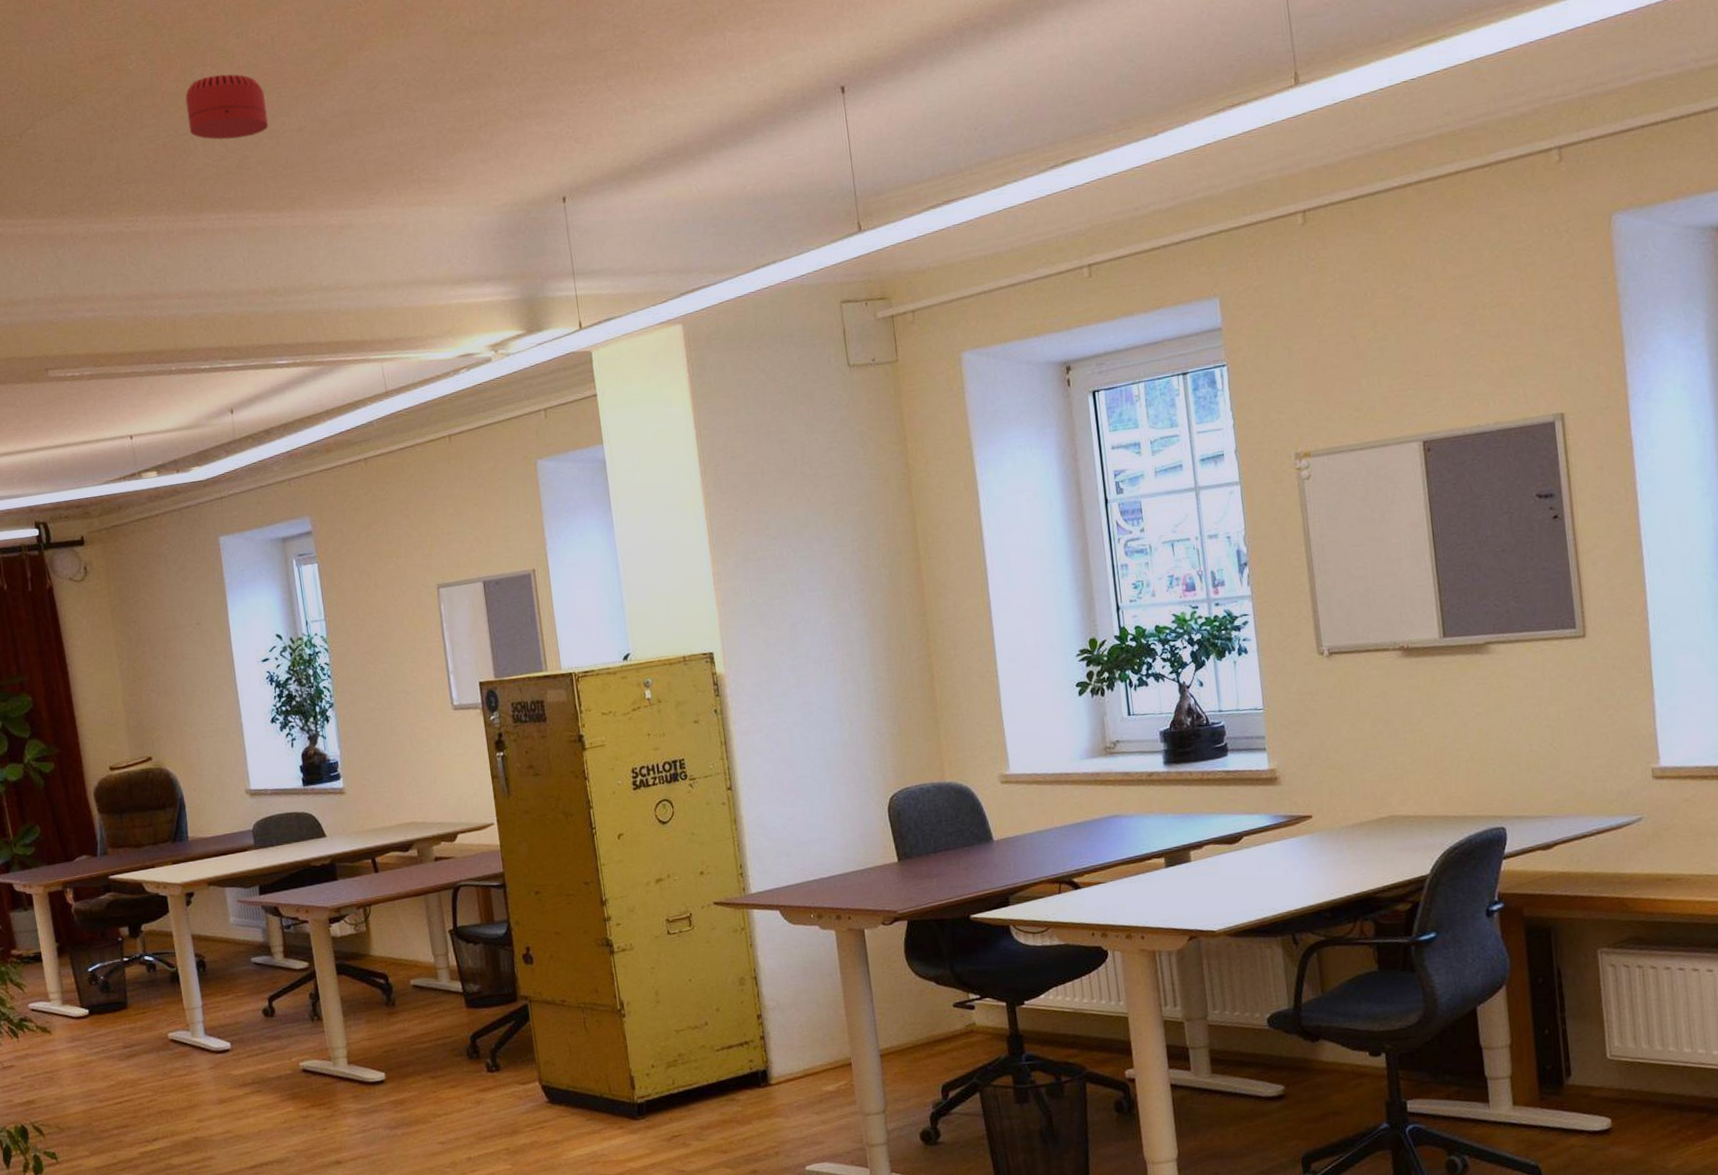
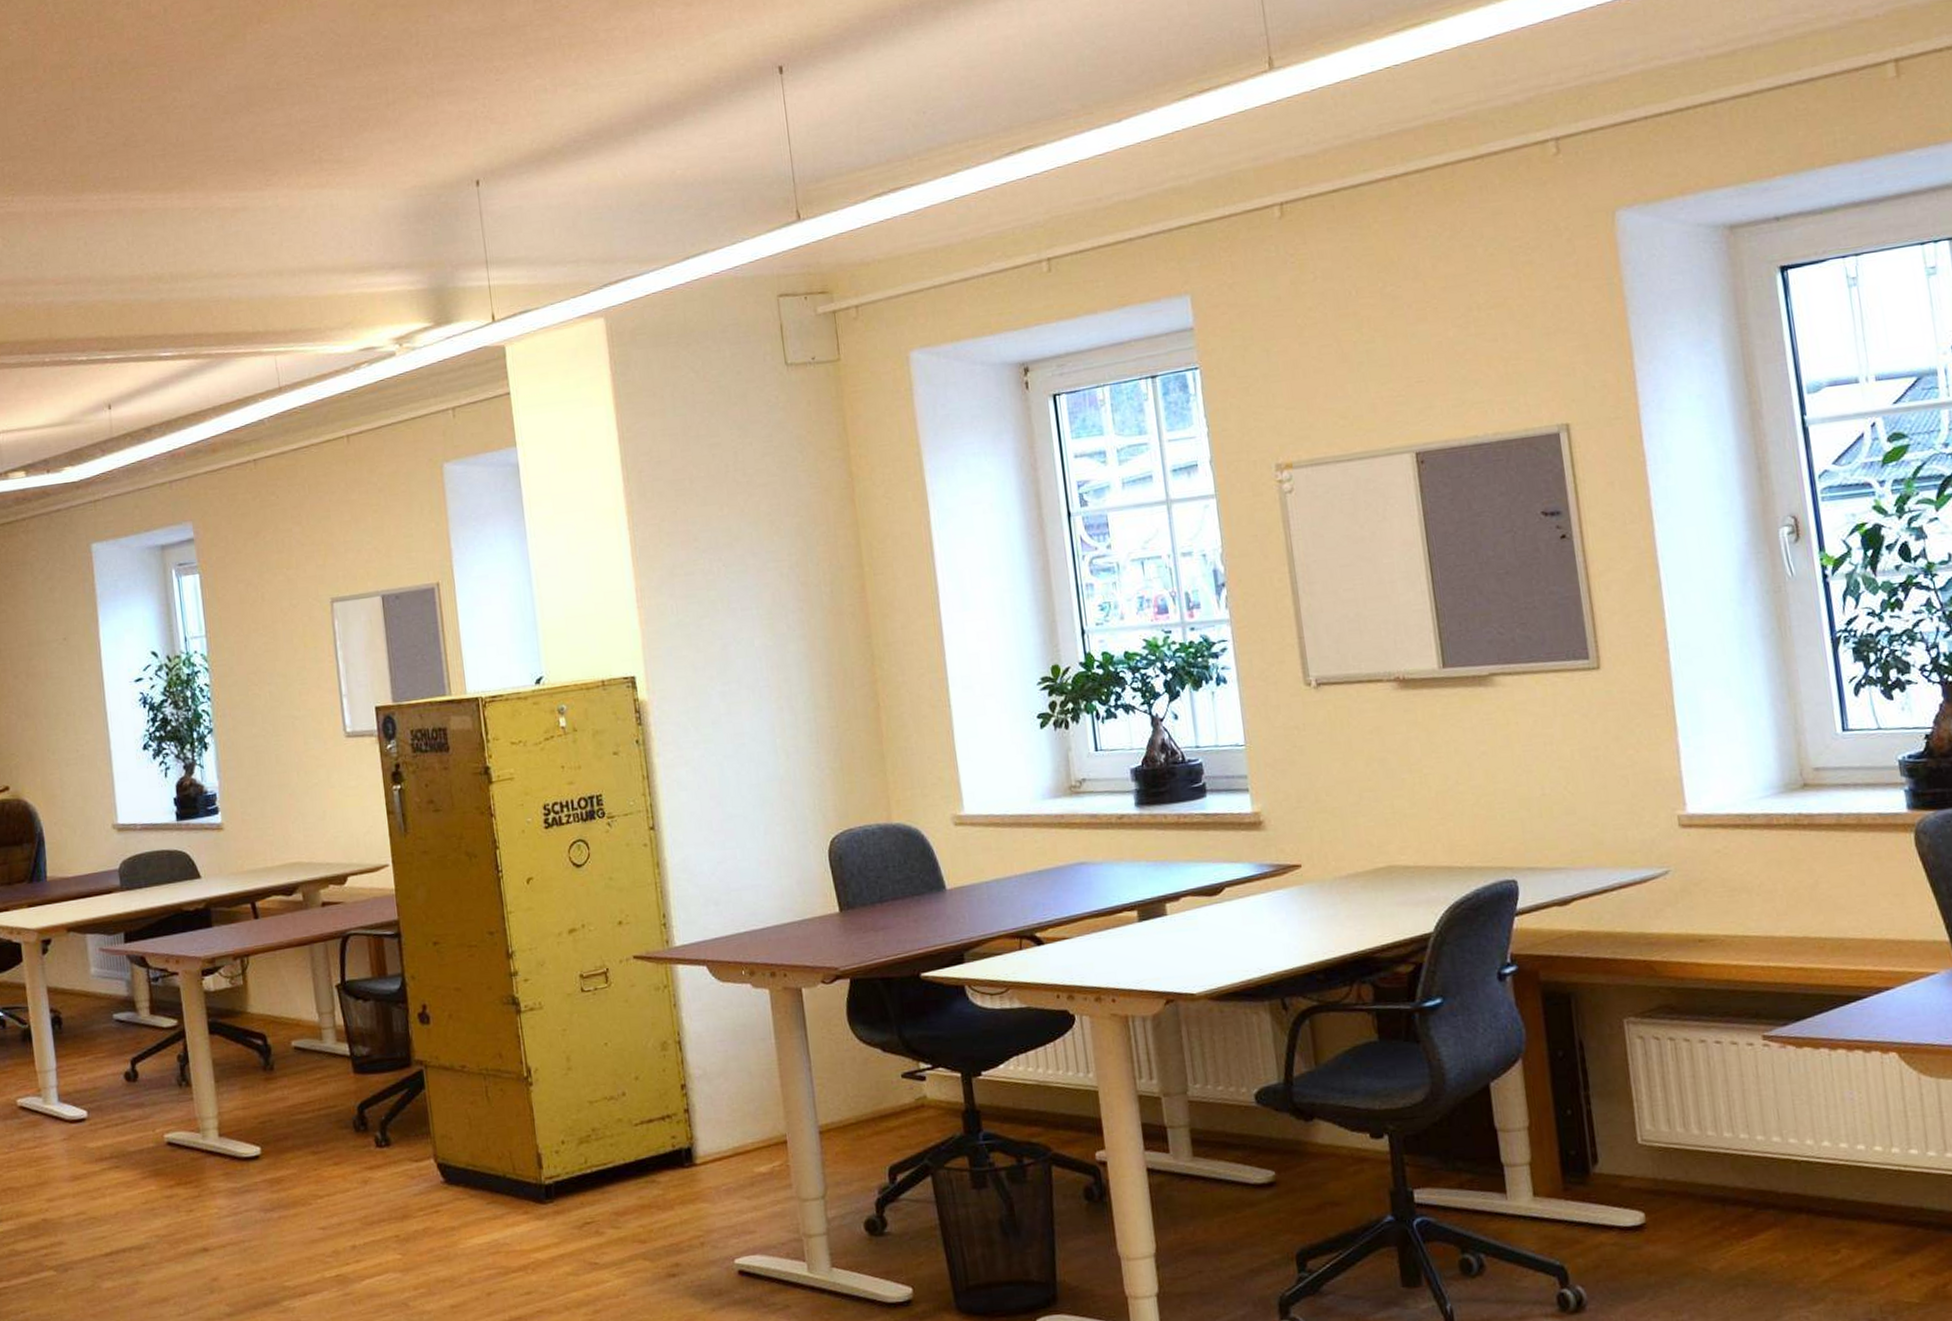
smoke detector: present [185,74,268,140] -> none [69,46,158,116]

